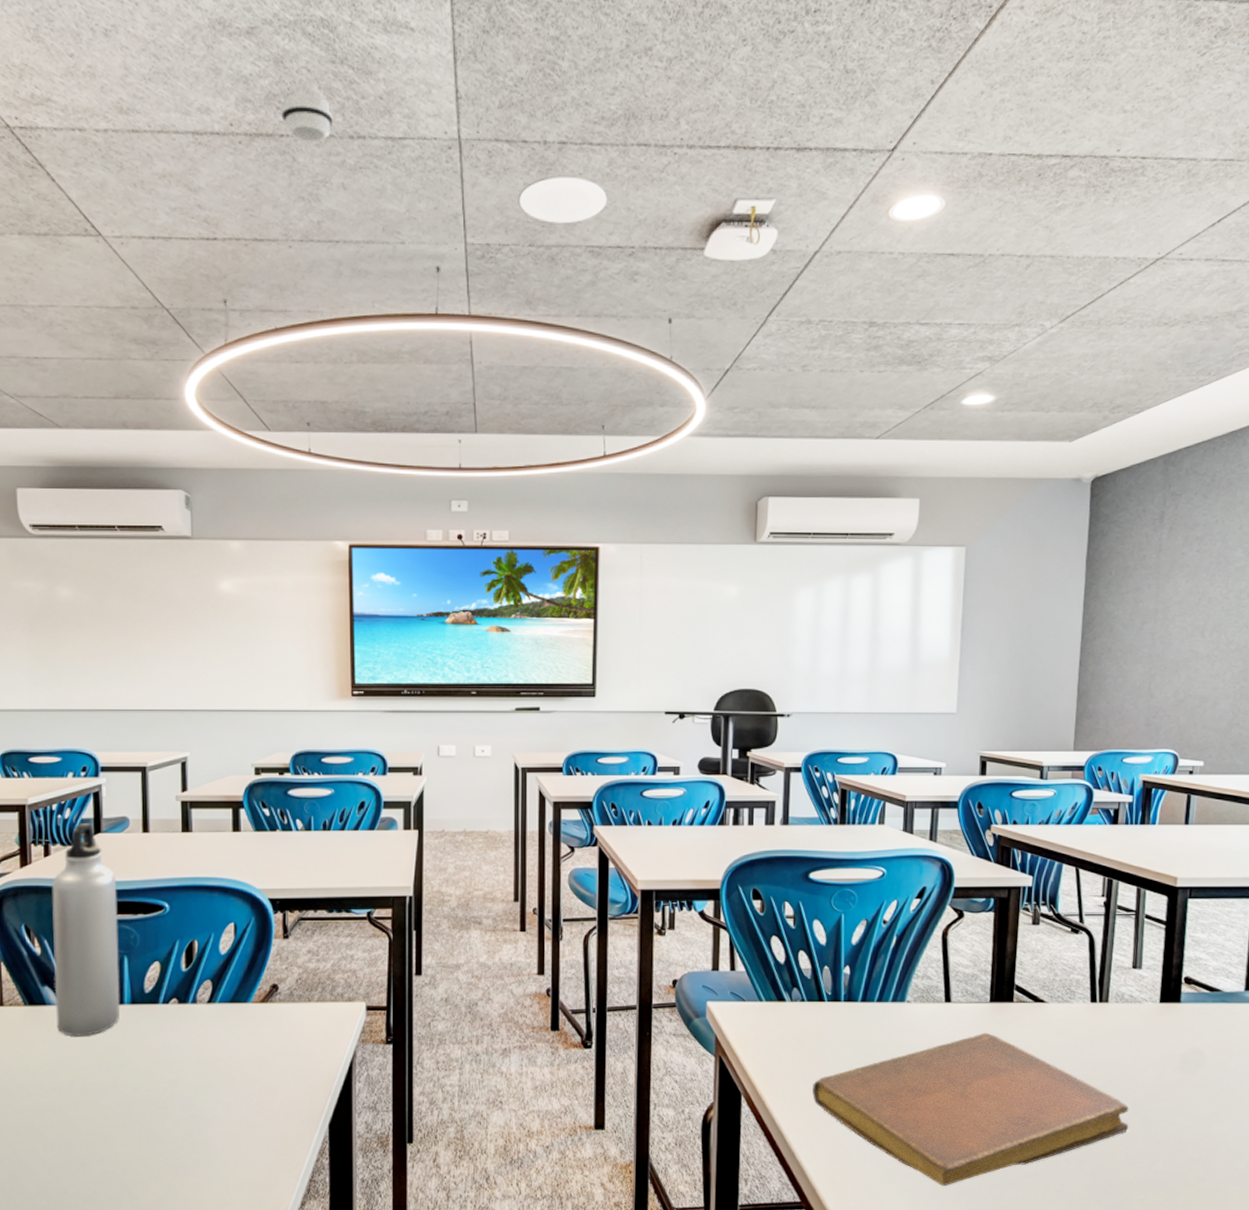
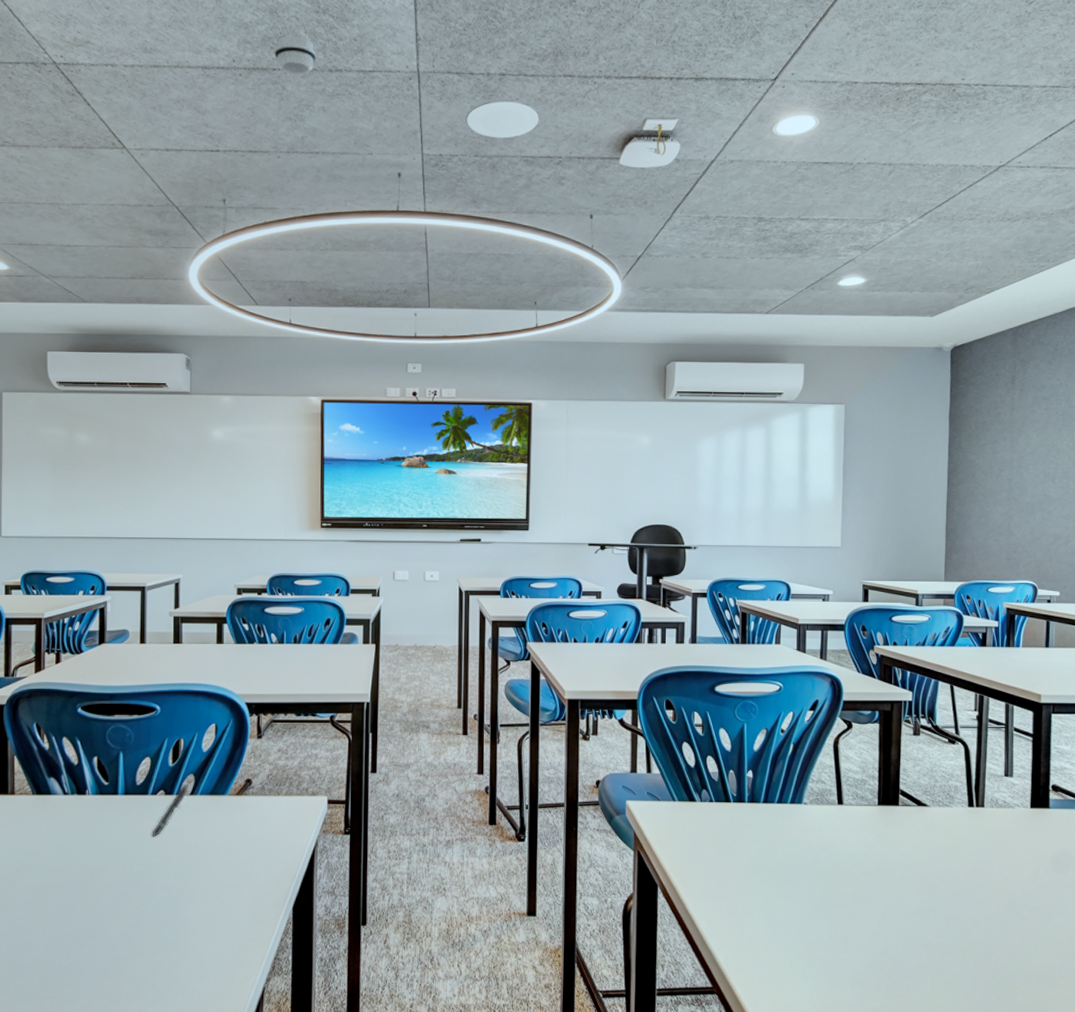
water bottle: present [51,823,120,1036] -> none [58,635,116,823]
pen: none [166,992,205,1051] -> present [153,785,188,837]
notebook: present [812,1032,1129,1186] -> none [721,833,1008,975]

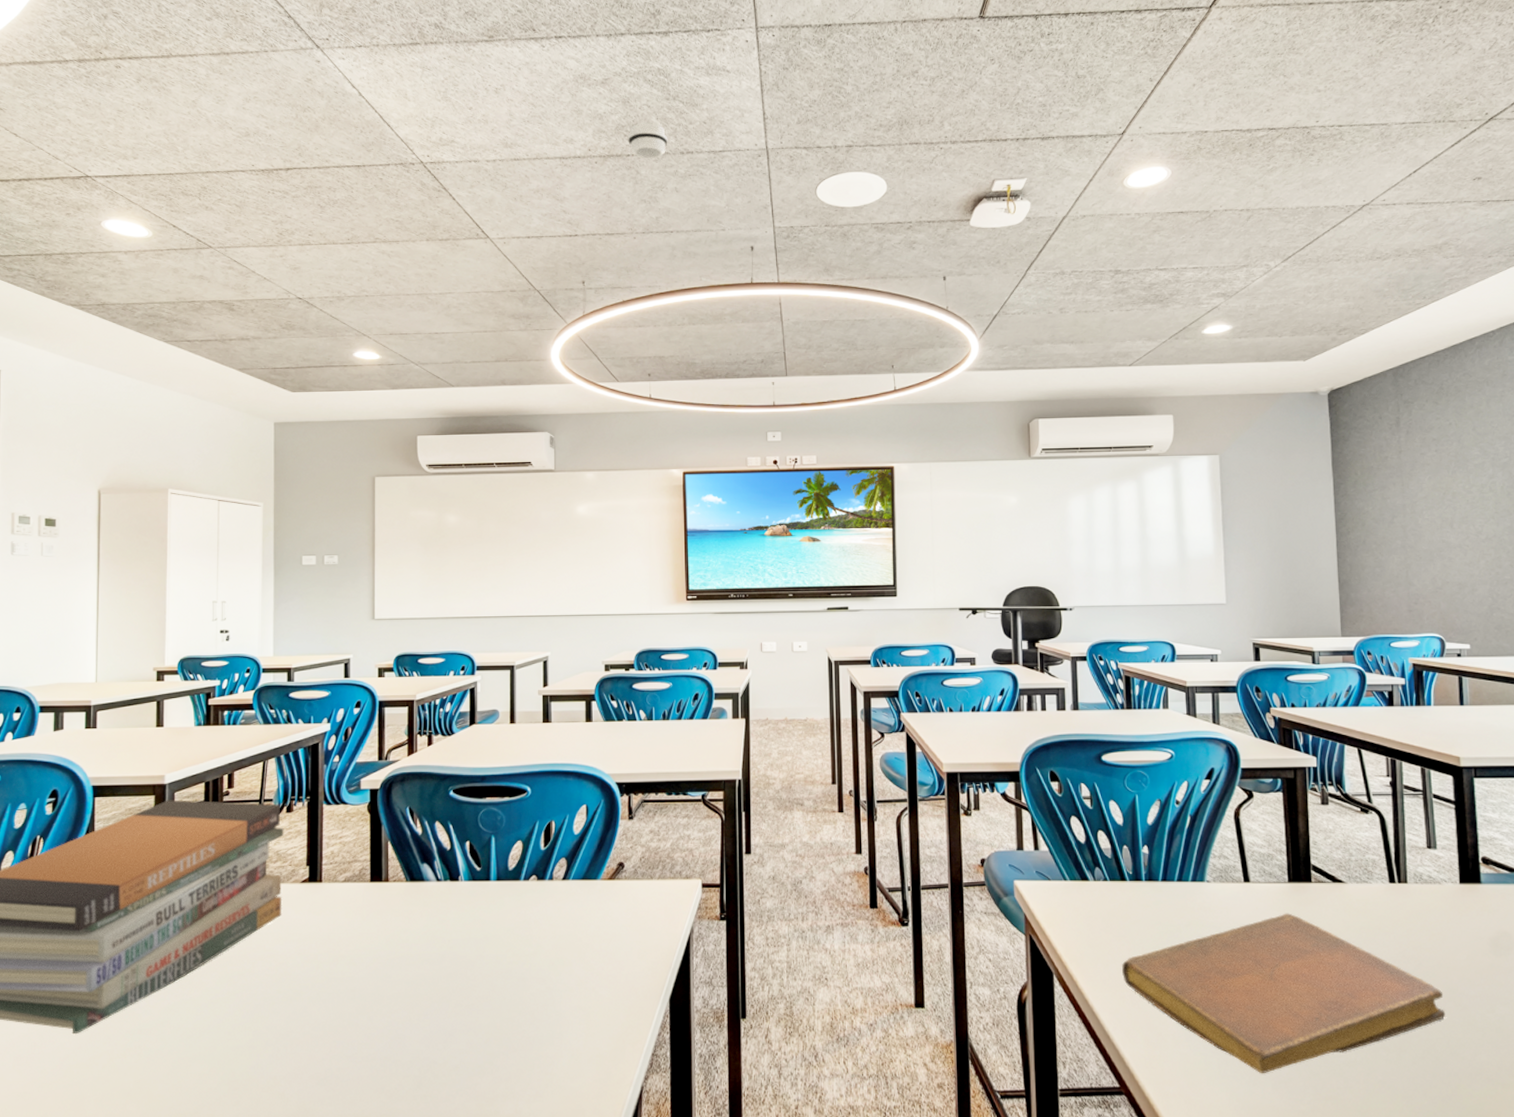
pen: present [153,785,188,837] -> none [526,869,560,925]
notebook: none [721,833,1008,975] -> present [1122,913,1446,1073]

